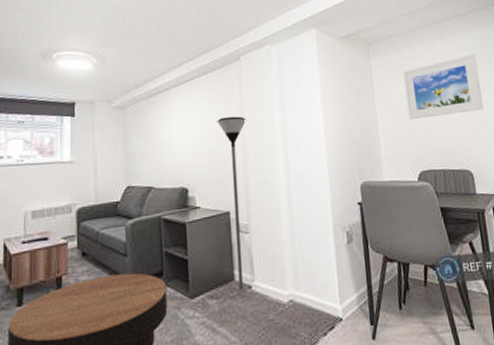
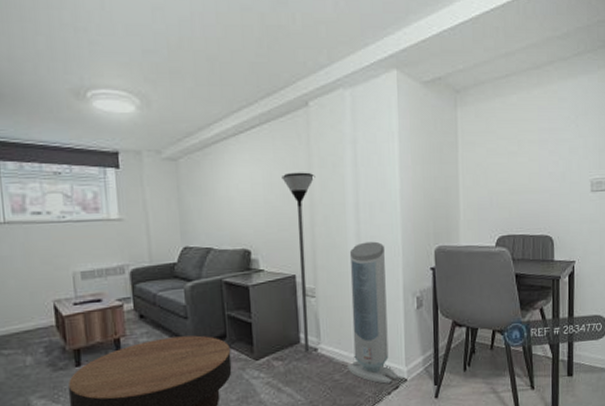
air purifier: none [280,178,333,324] -> present [346,241,398,384]
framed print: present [403,54,484,120] -> none [491,106,575,181]

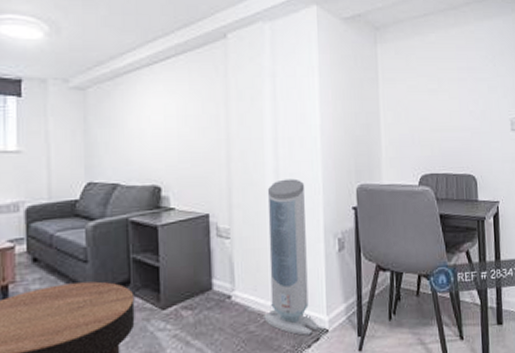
floor lamp: present [281,172,315,352] -> none [197,105,233,300]

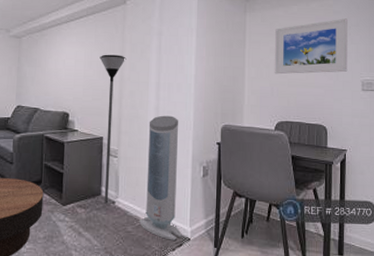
floor lamp: none [197,105,233,300] -> present [99,54,126,204]
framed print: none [412,46,495,118] -> present [274,18,348,75]

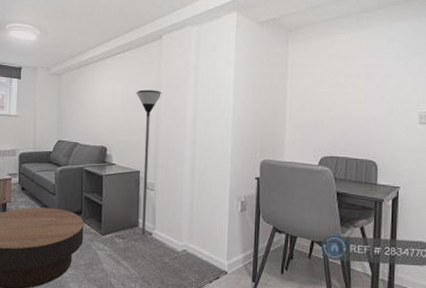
air purifier: present [138,115,182,240] -> none [175,149,219,273]
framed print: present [274,18,348,75] -> none [318,46,404,108]

